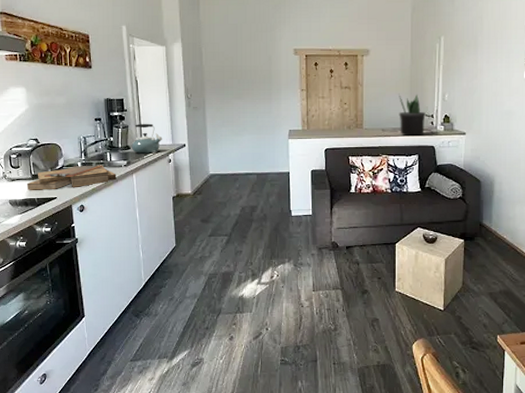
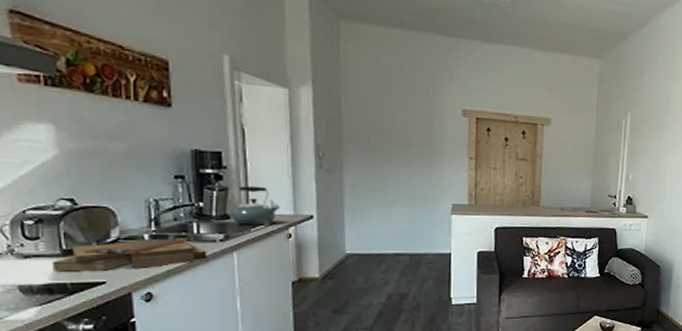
planter: present [399,93,426,136] -> none [580,170,608,217]

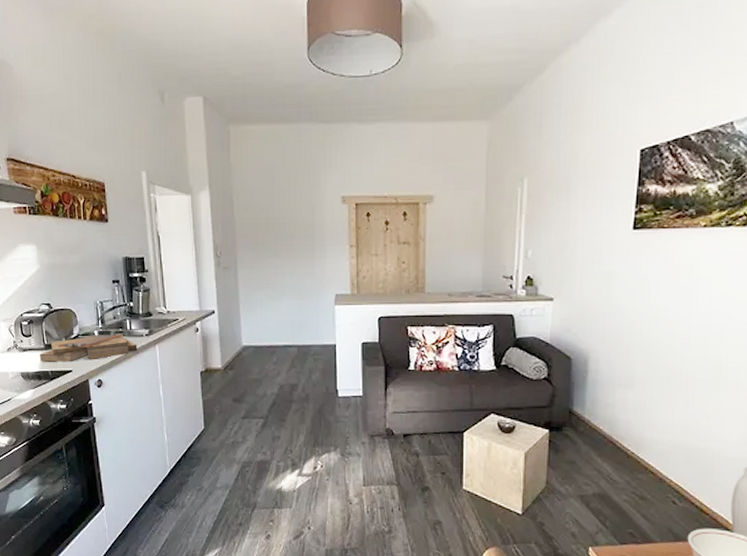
kettle: present [233,185,280,226] -> none [154,286,189,321]

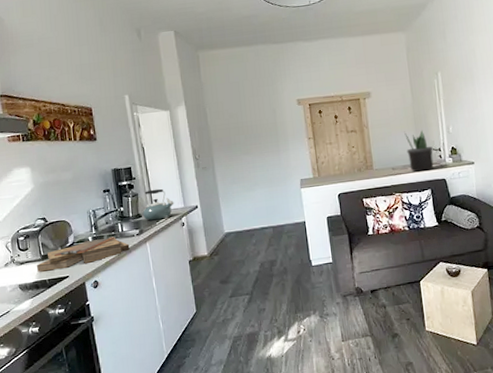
kettle: none [154,286,189,321] -> present [143,188,174,221]
planter: none [469,250,503,302] -> present [404,130,434,172]

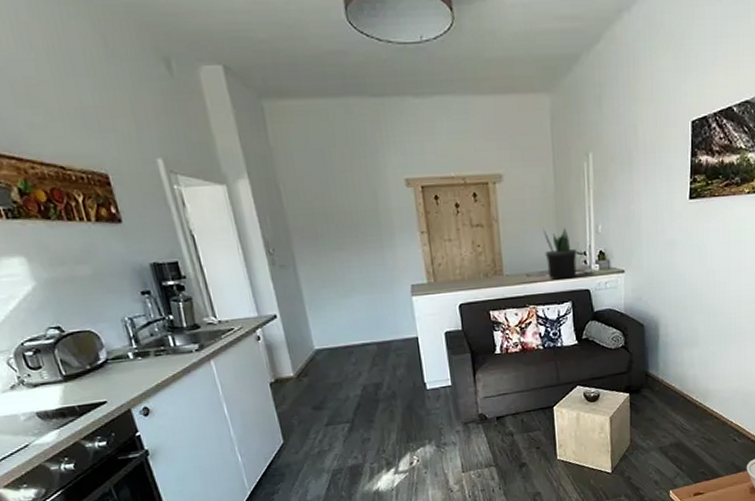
clipboard: present [36,237,130,272] -> none [57,352,189,397]
kettle: present [143,188,174,221] -> none [200,291,244,333]

